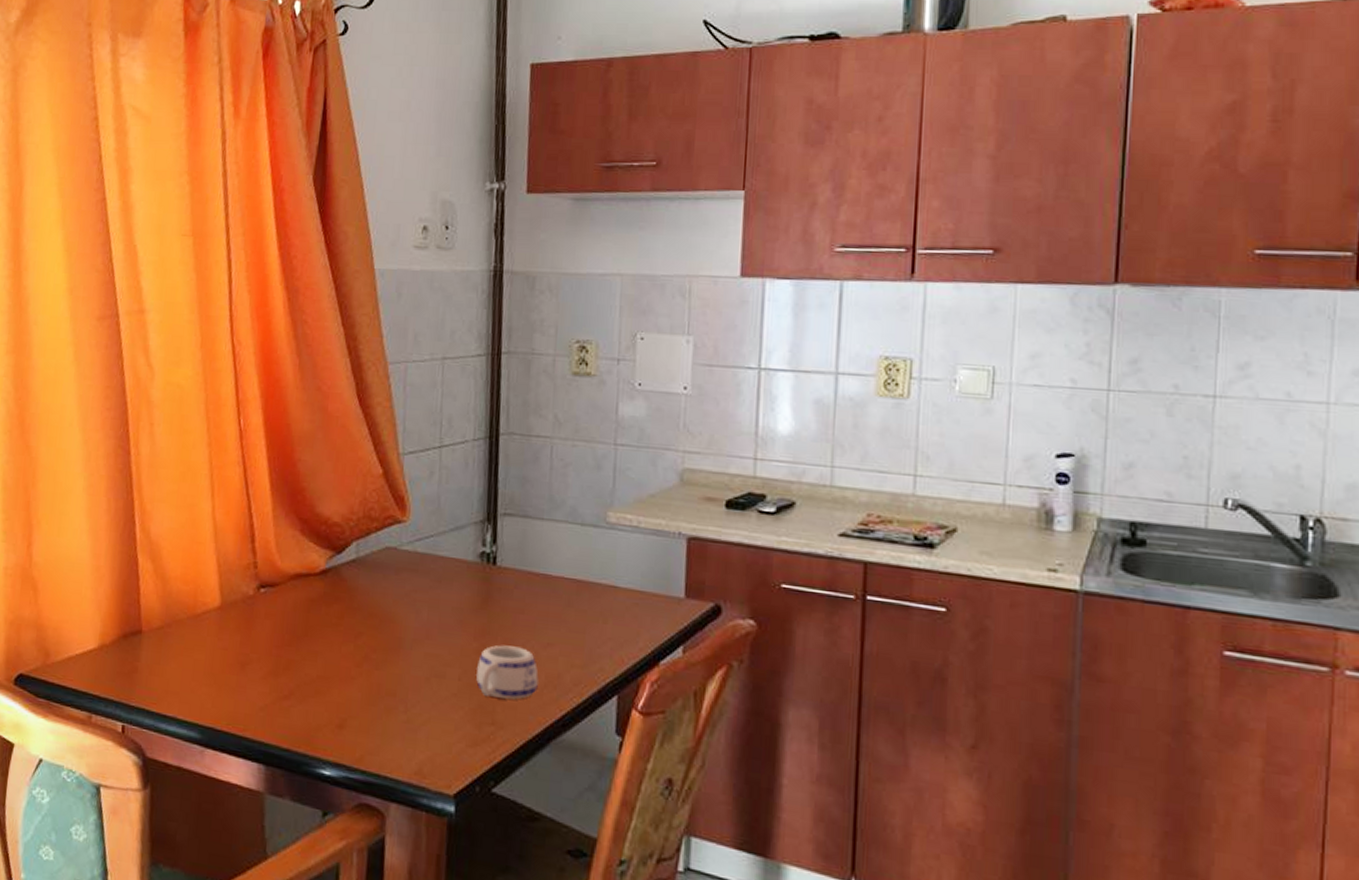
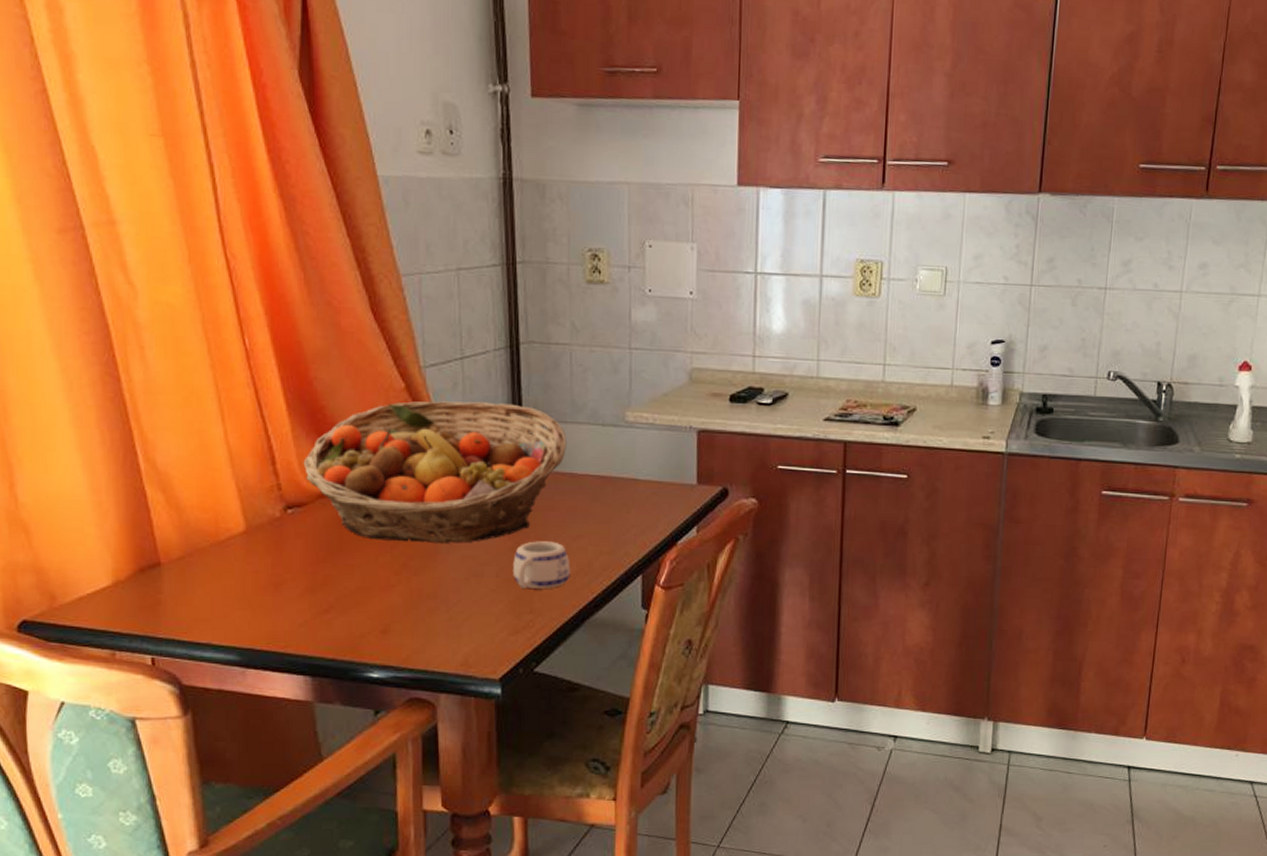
fruit basket: none [279,488,543,640] -> present [303,401,567,544]

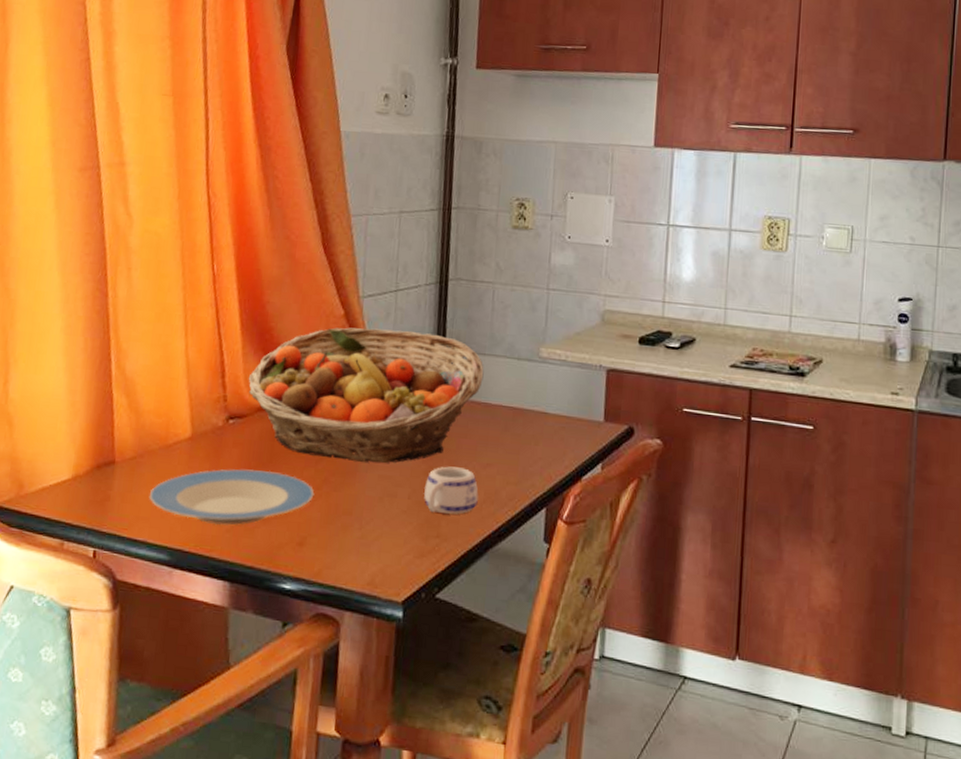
plate: none [206,560,394,621] -> present [148,469,315,526]

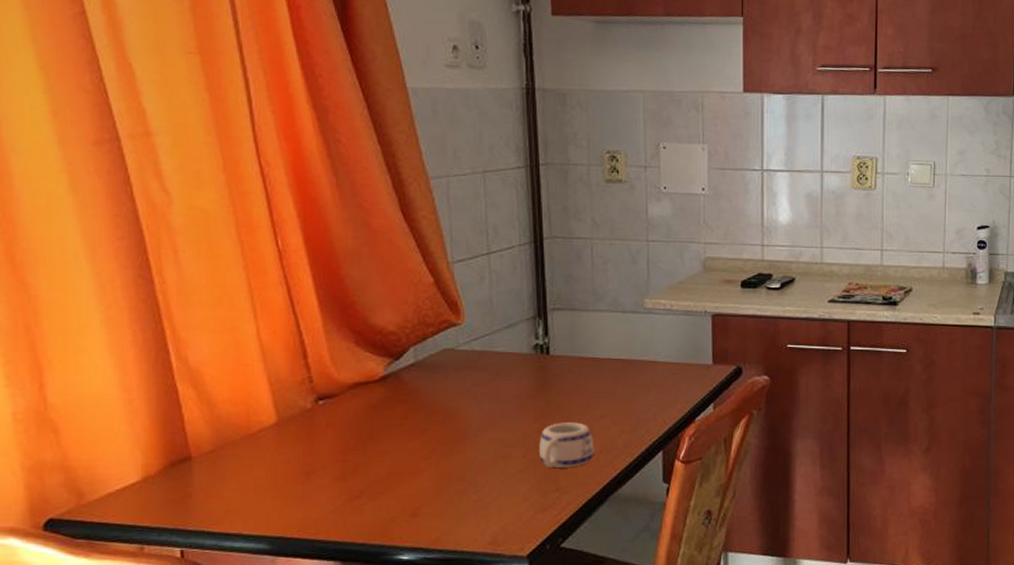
plate: present [148,469,315,526] -> none [237,448,423,508]
fruit basket: present [248,327,484,464] -> none [334,293,589,428]

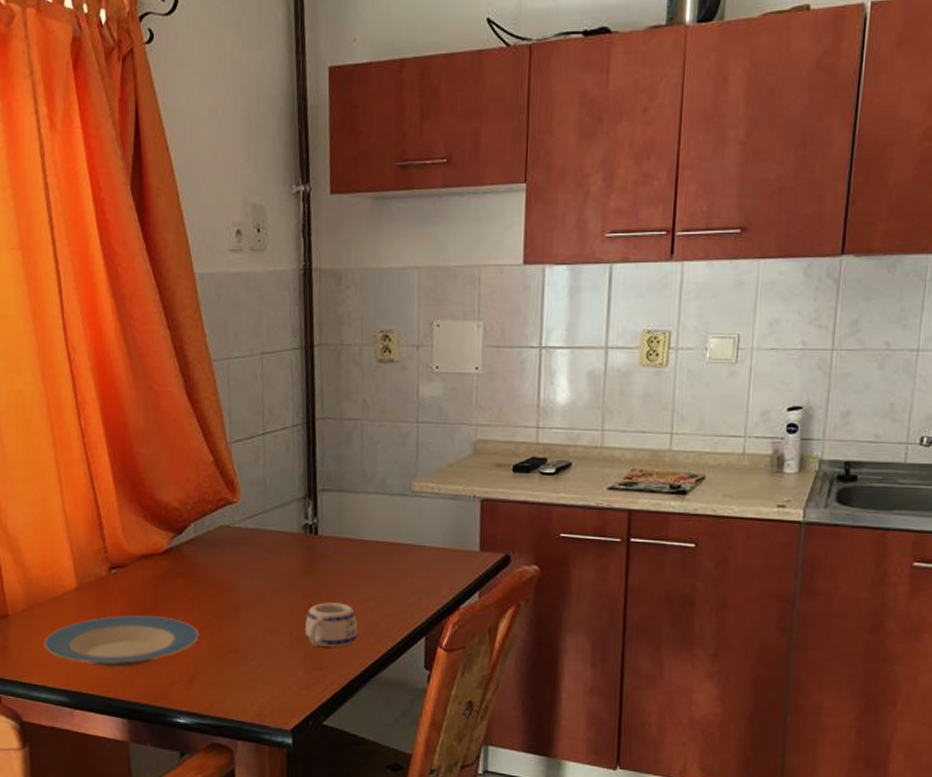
plate: none [237,448,423,508] -> present [43,615,200,669]

